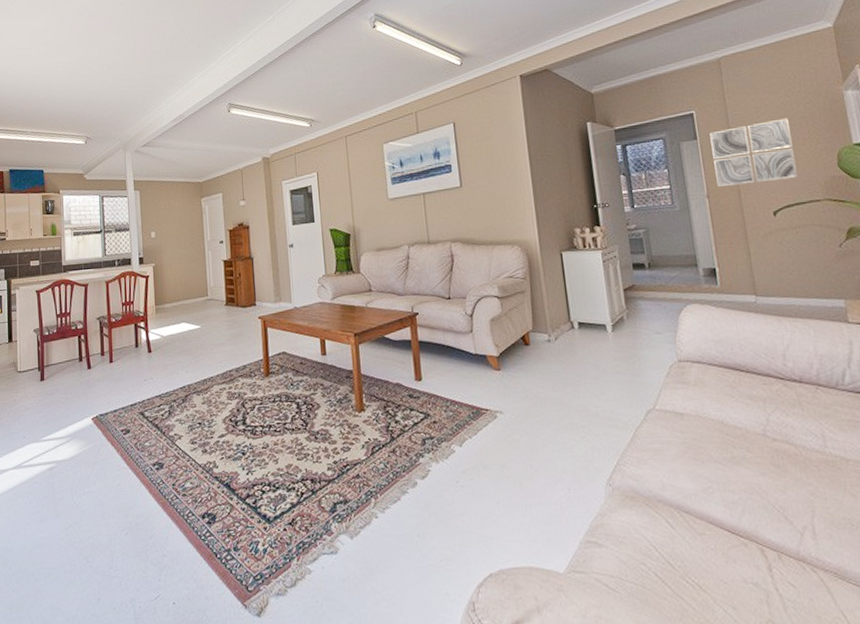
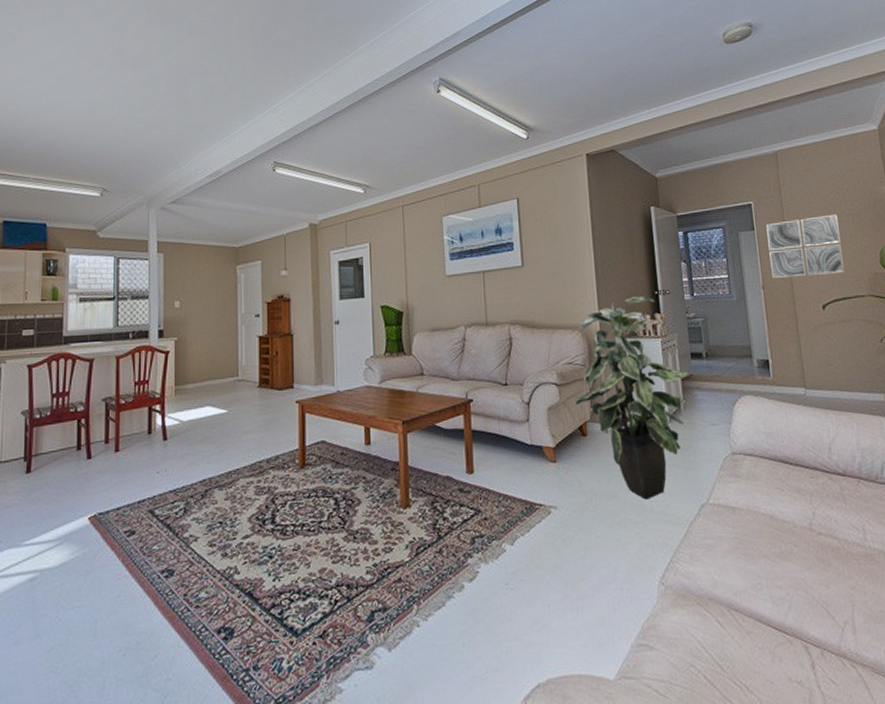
indoor plant: none [517,210,631,406] -> present [575,296,688,500]

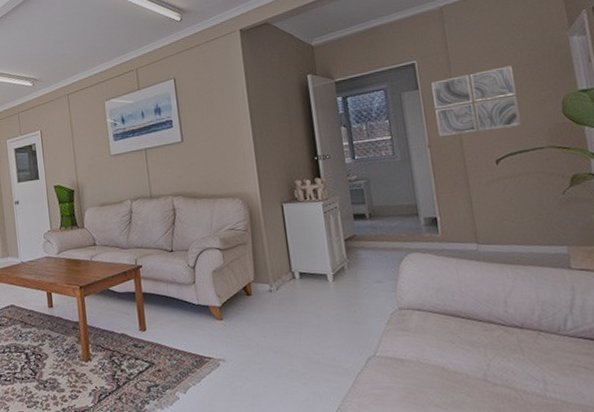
indoor plant: present [575,296,688,500] -> none [238,162,352,353]

